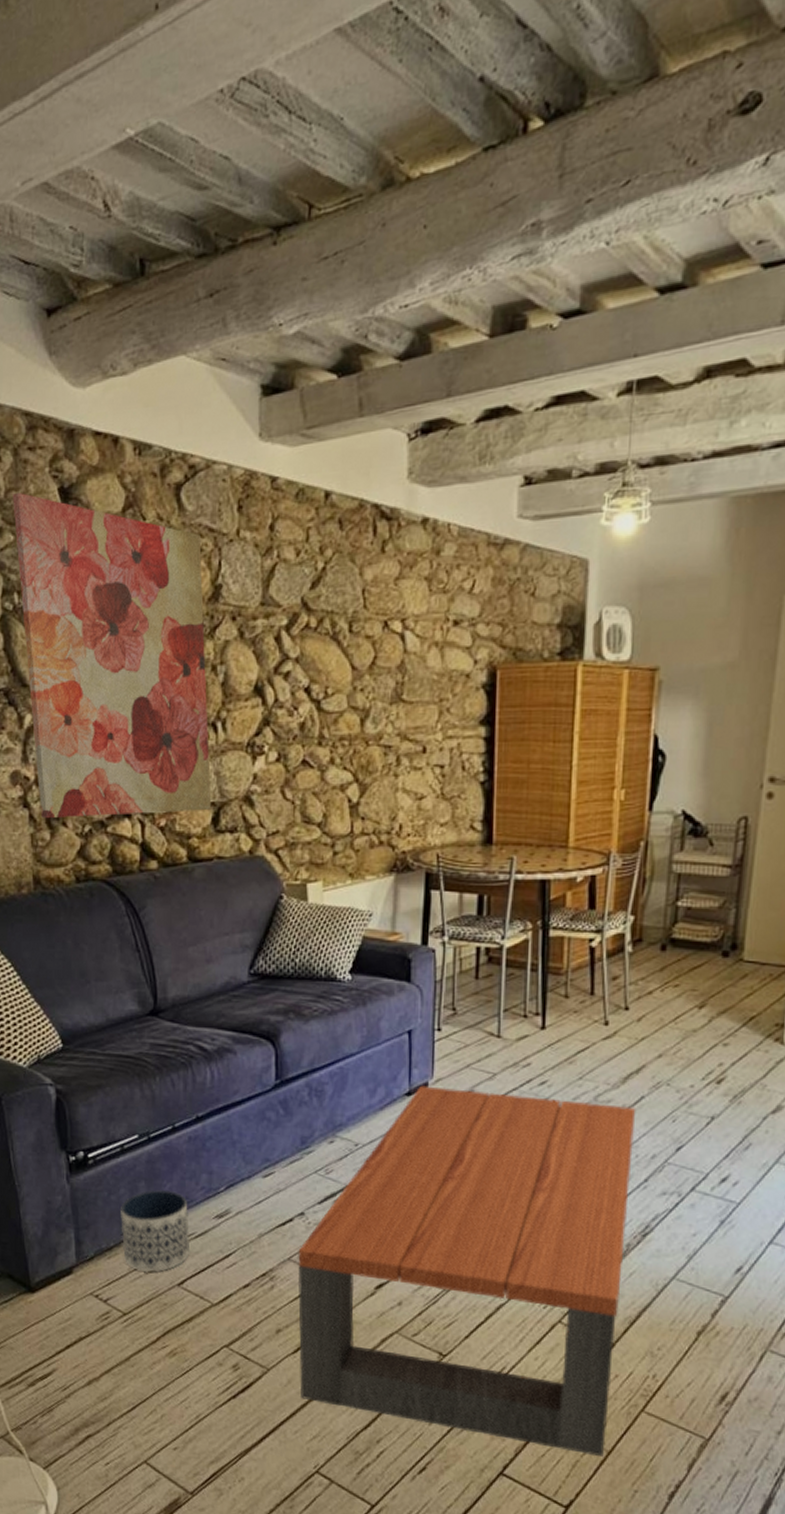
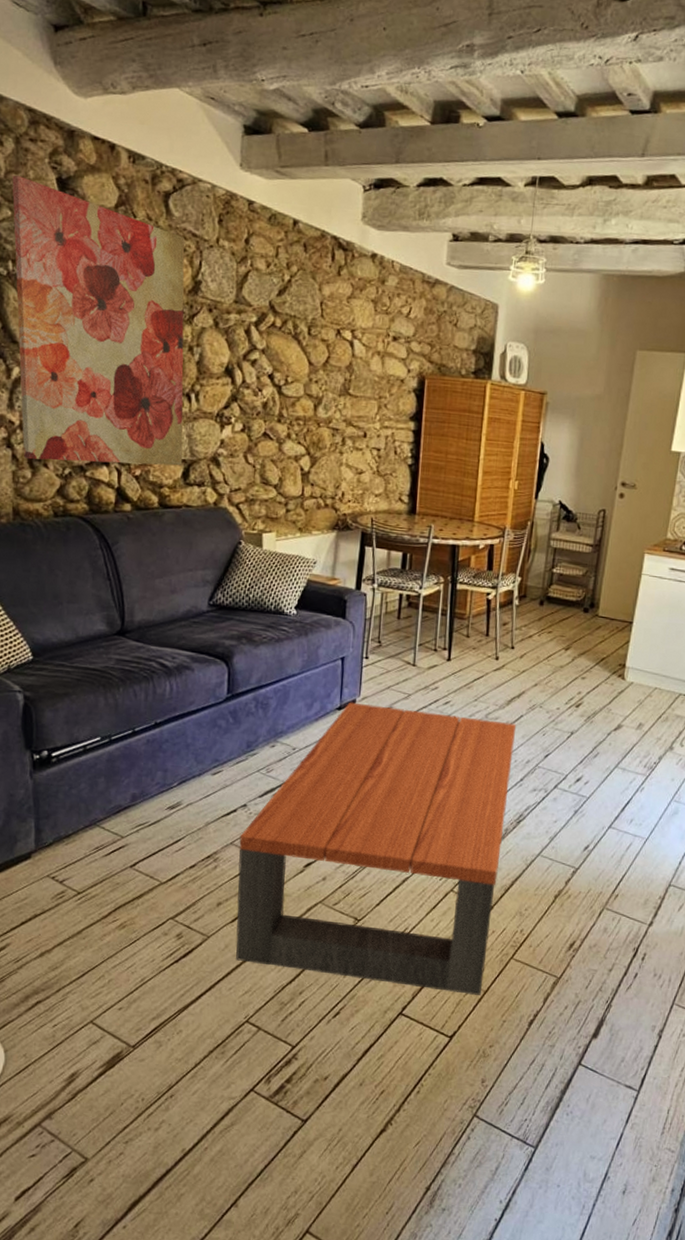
planter: present [121,1190,191,1273] -> none [80,785,144,857]

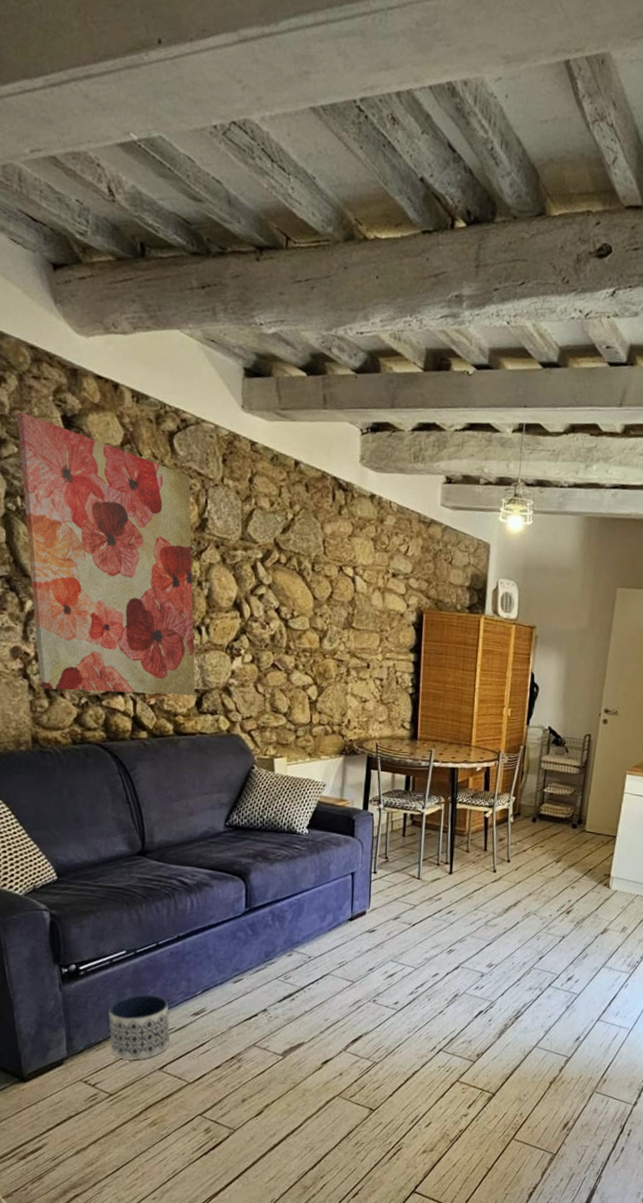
planter: none [80,785,144,857] -> present [109,994,171,1061]
coffee table: present [236,702,517,995] -> none [260,913,514,1172]

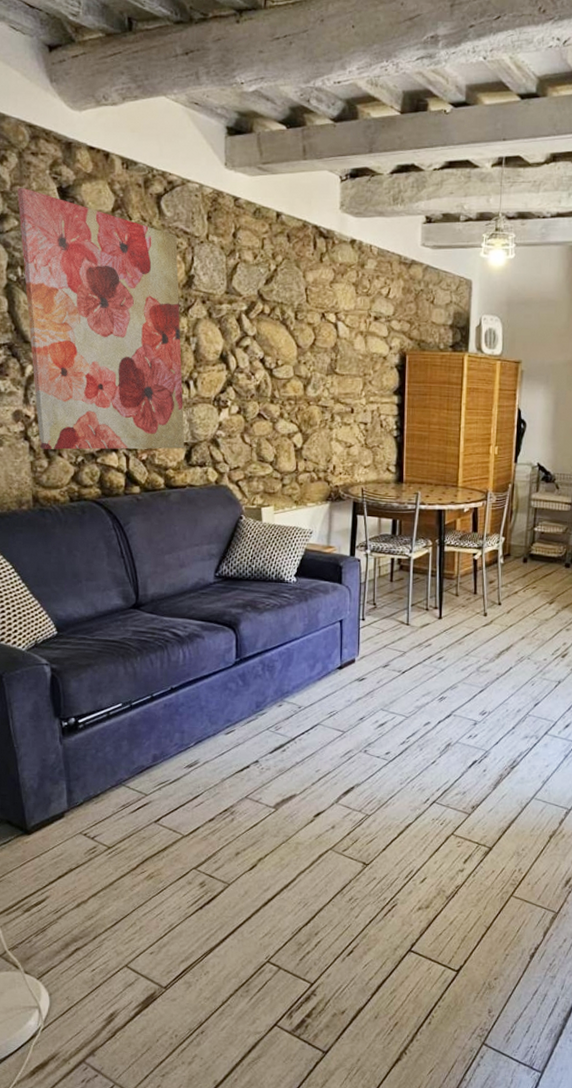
planter: present [109,994,171,1061] -> none [106,747,166,814]

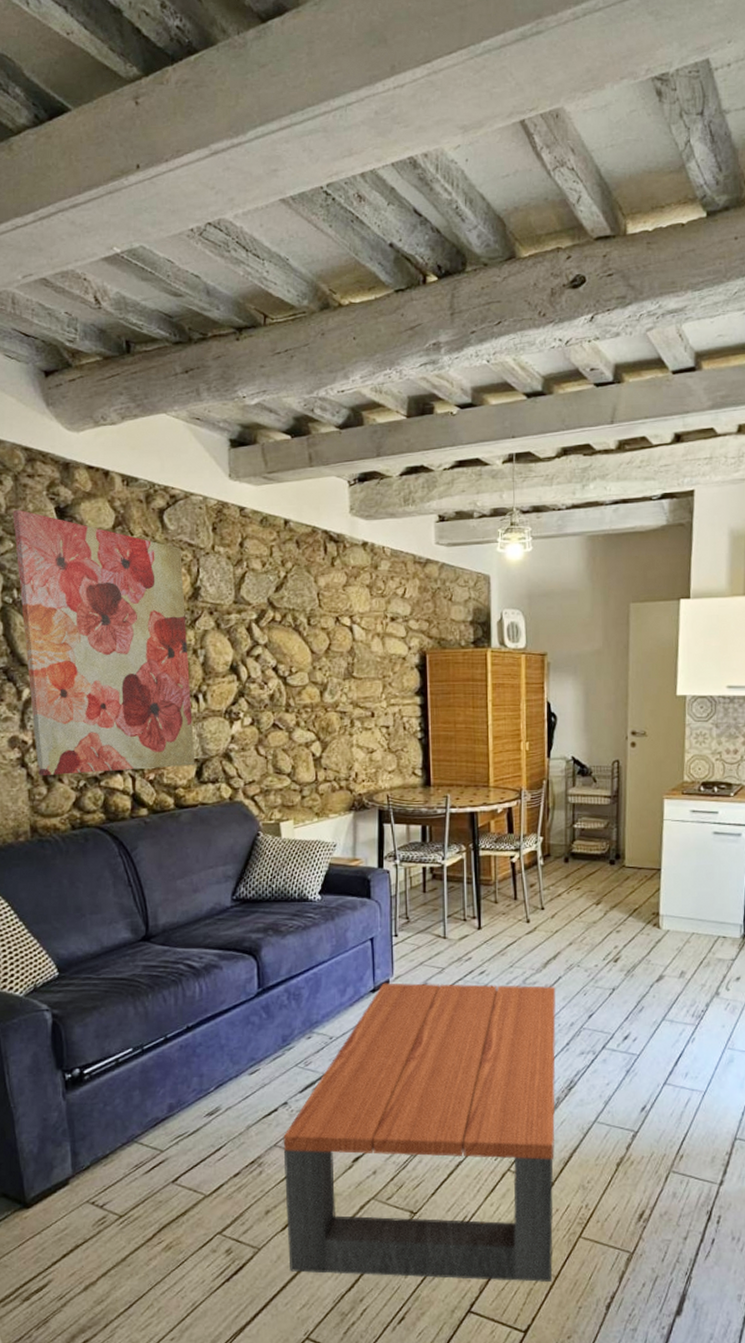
coffee table: none [253,661,507,931] -> present [283,982,557,1282]

